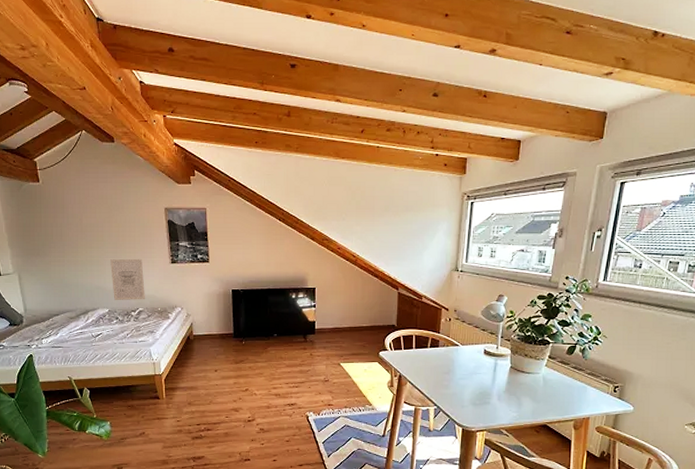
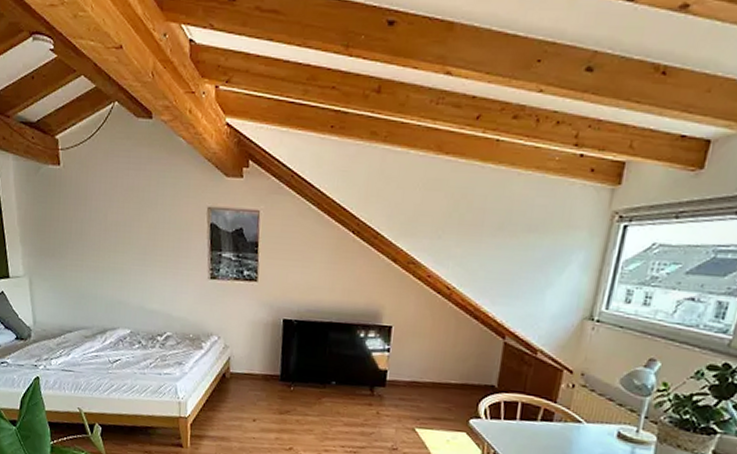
wall art: present [110,258,145,301] -> none [136,268,176,323]

